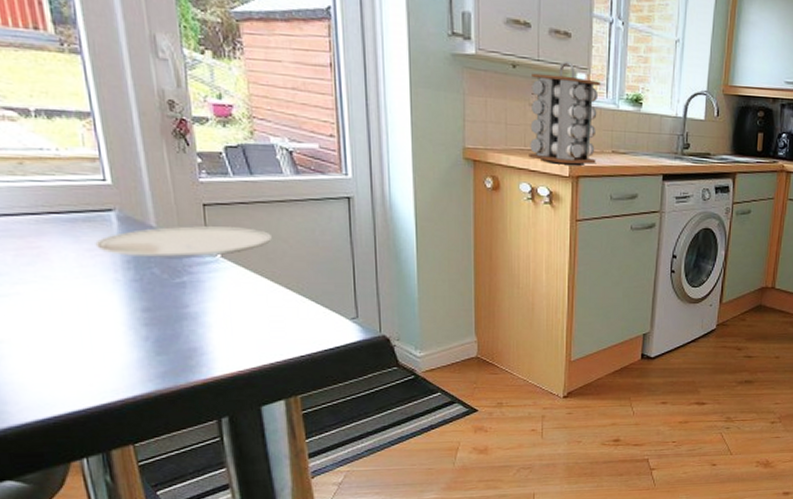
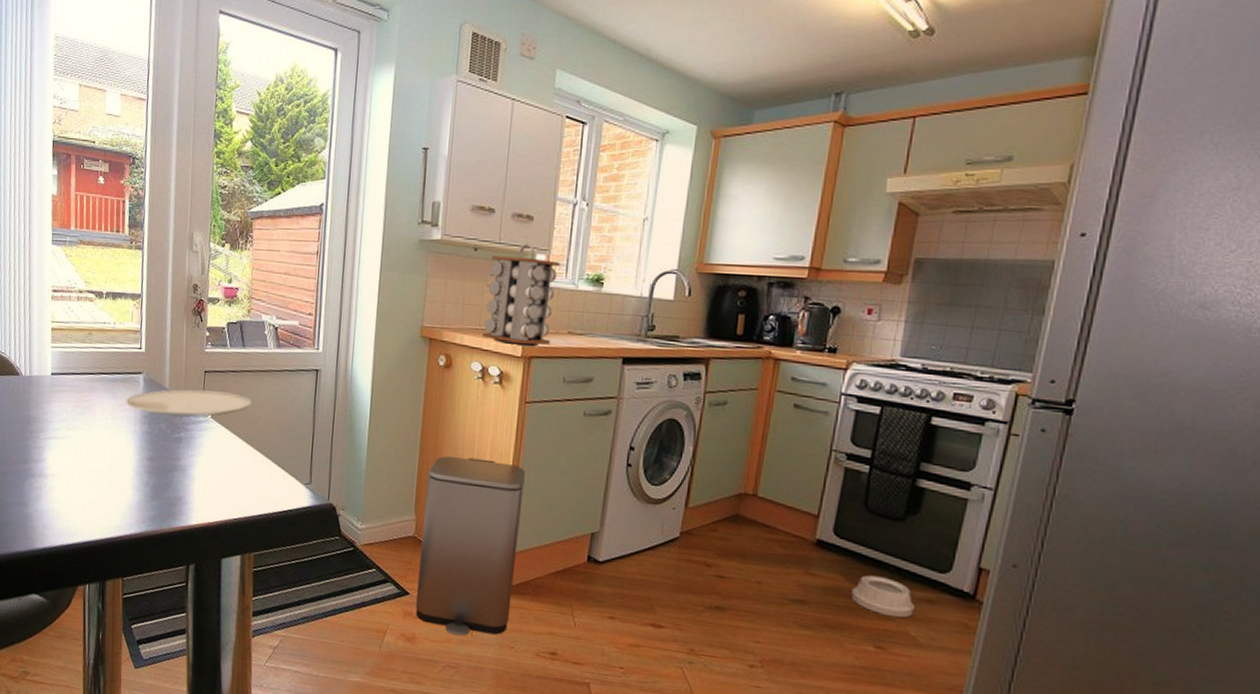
pedal bin: none [484,277,581,440] -> present [415,456,525,636]

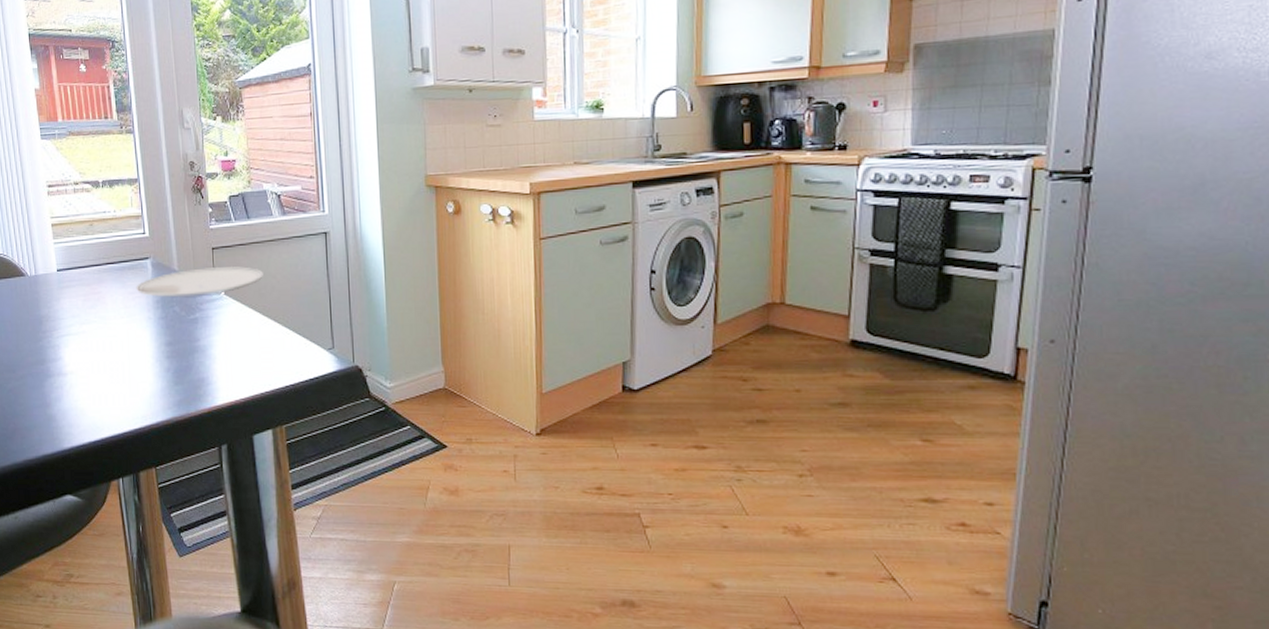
pedal bin: present [415,456,525,636] -> none [450,301,551,482]
spice rack: present [482,244,560,346] -> none [487,78,558,182]
pet bowl: present [850,575,914,619] -> none [891,369,957,409]

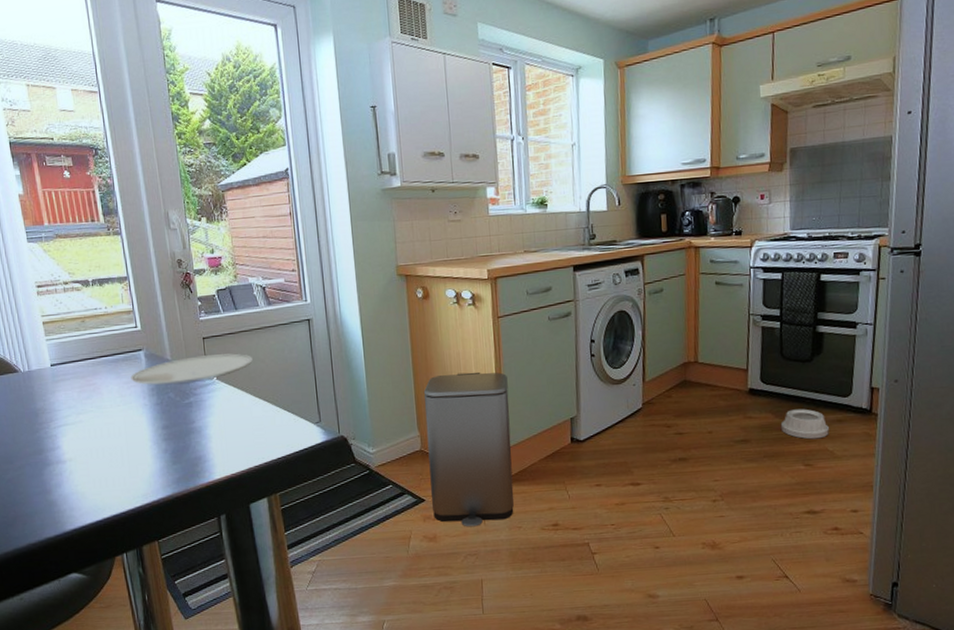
pedal bin: none [450,301,551,482] -> present [423,372,514,527]
pet bowl: none [891,369,957,409] -> present [780,408,829,440]

